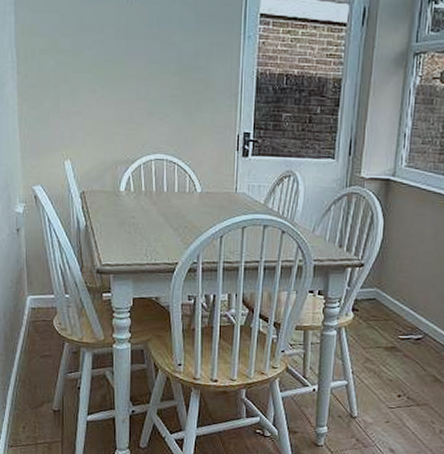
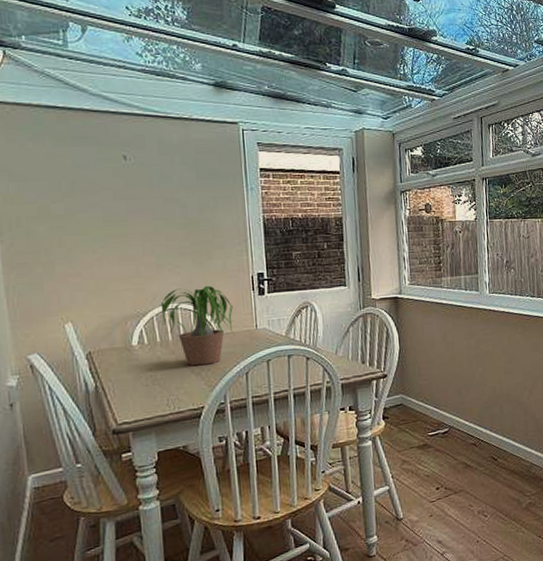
potted plant: none [145,139,216,222] -> present [159,286,235,366]

